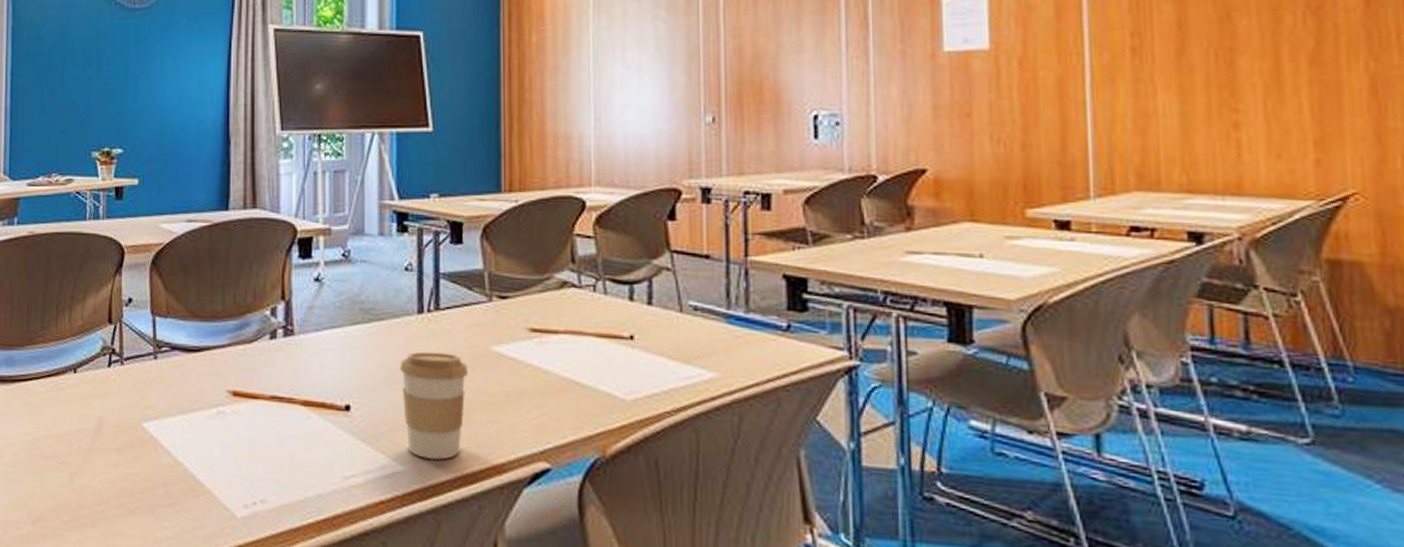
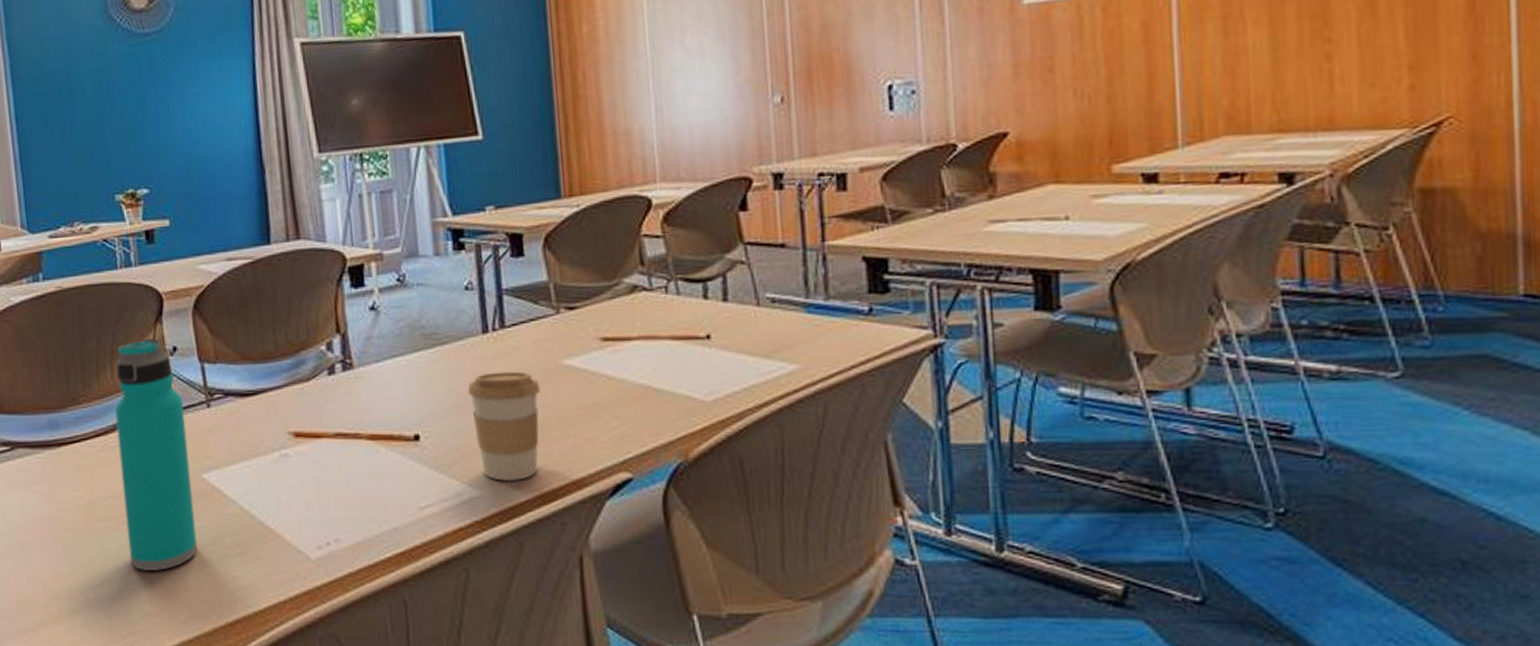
water bottle: none [65,288,133,513] -> present [114,338,198,572]

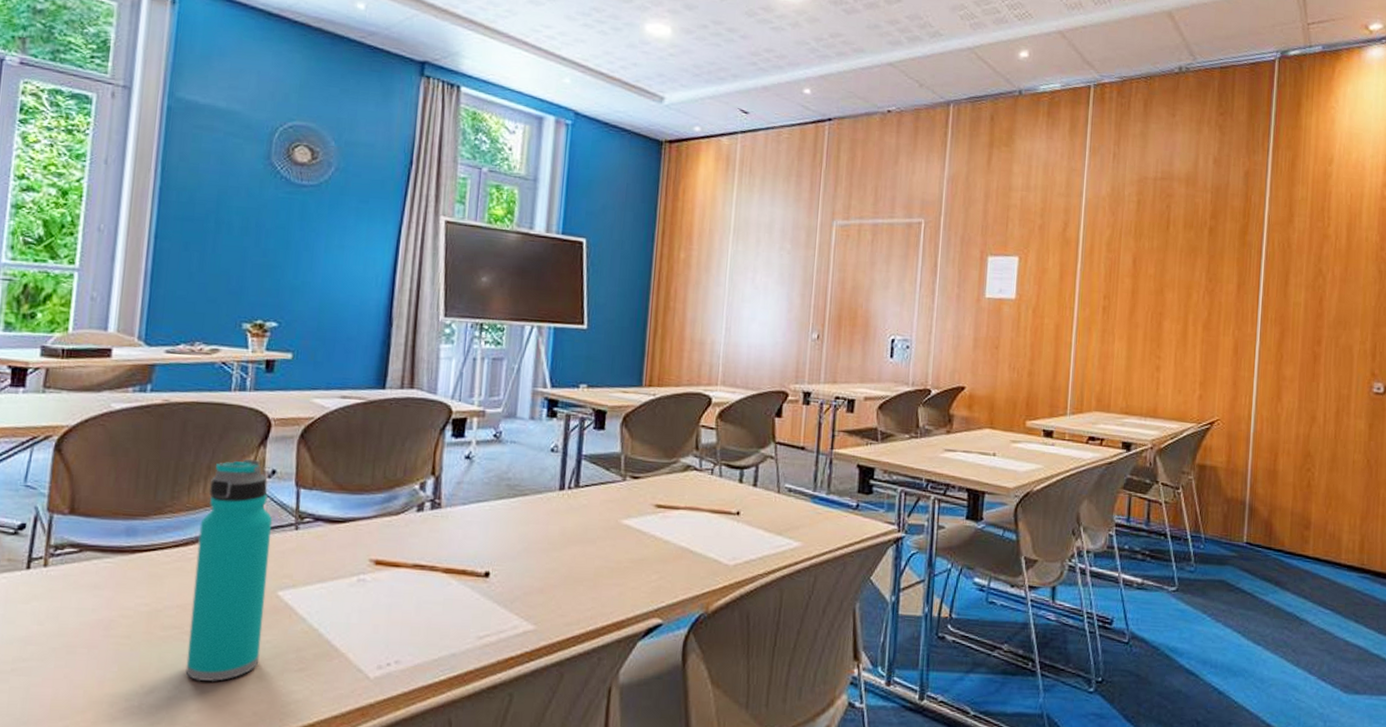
coffee cup: present [467,371,541,482] -> none [538,524,600,620]

